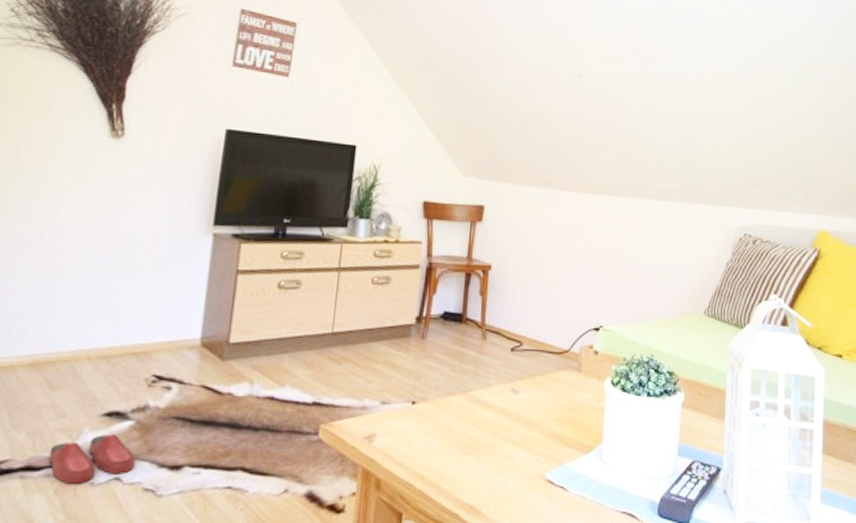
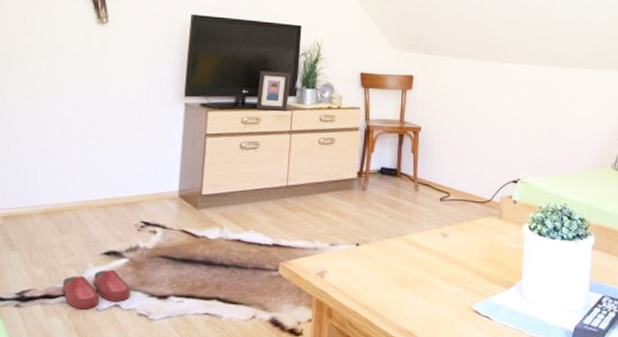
picture frame: none [299,197,341,245] -> present [256,71,290,111]

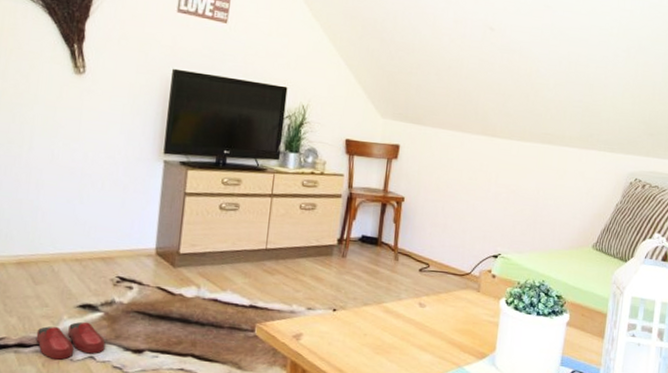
picture frame: present [256,71,290,111] -> none [237,131,274,174]

